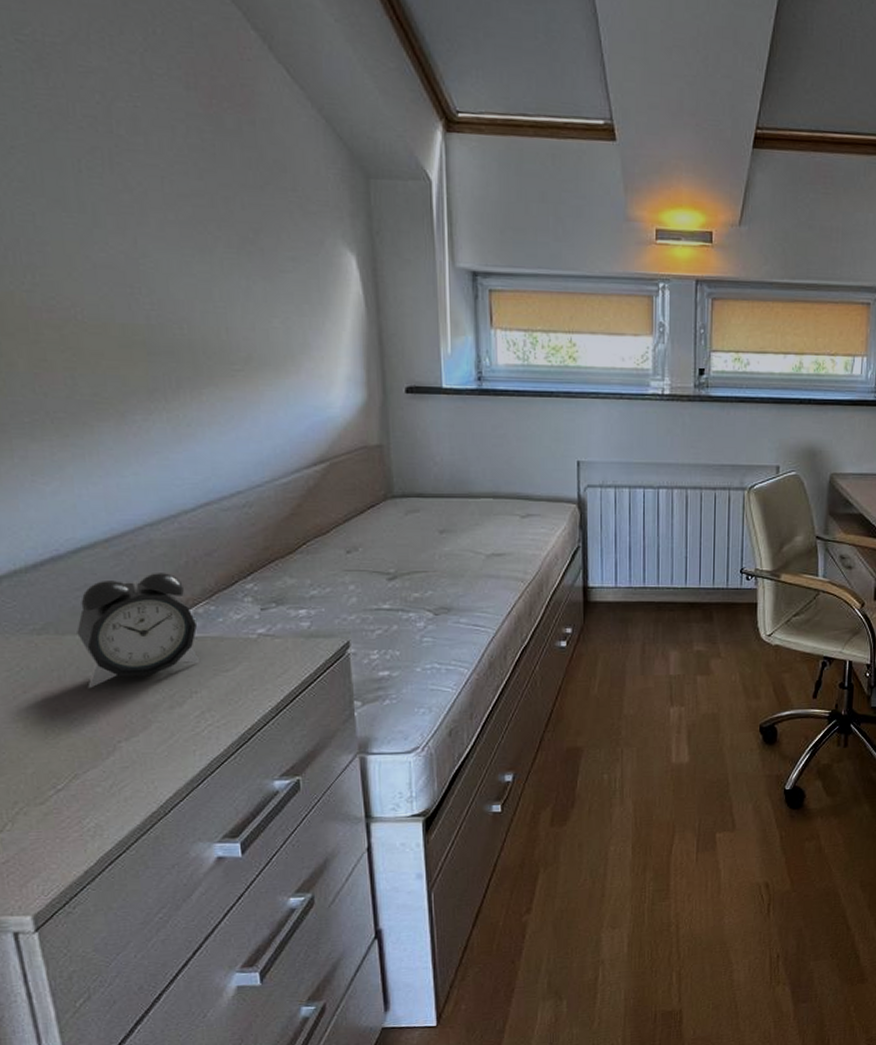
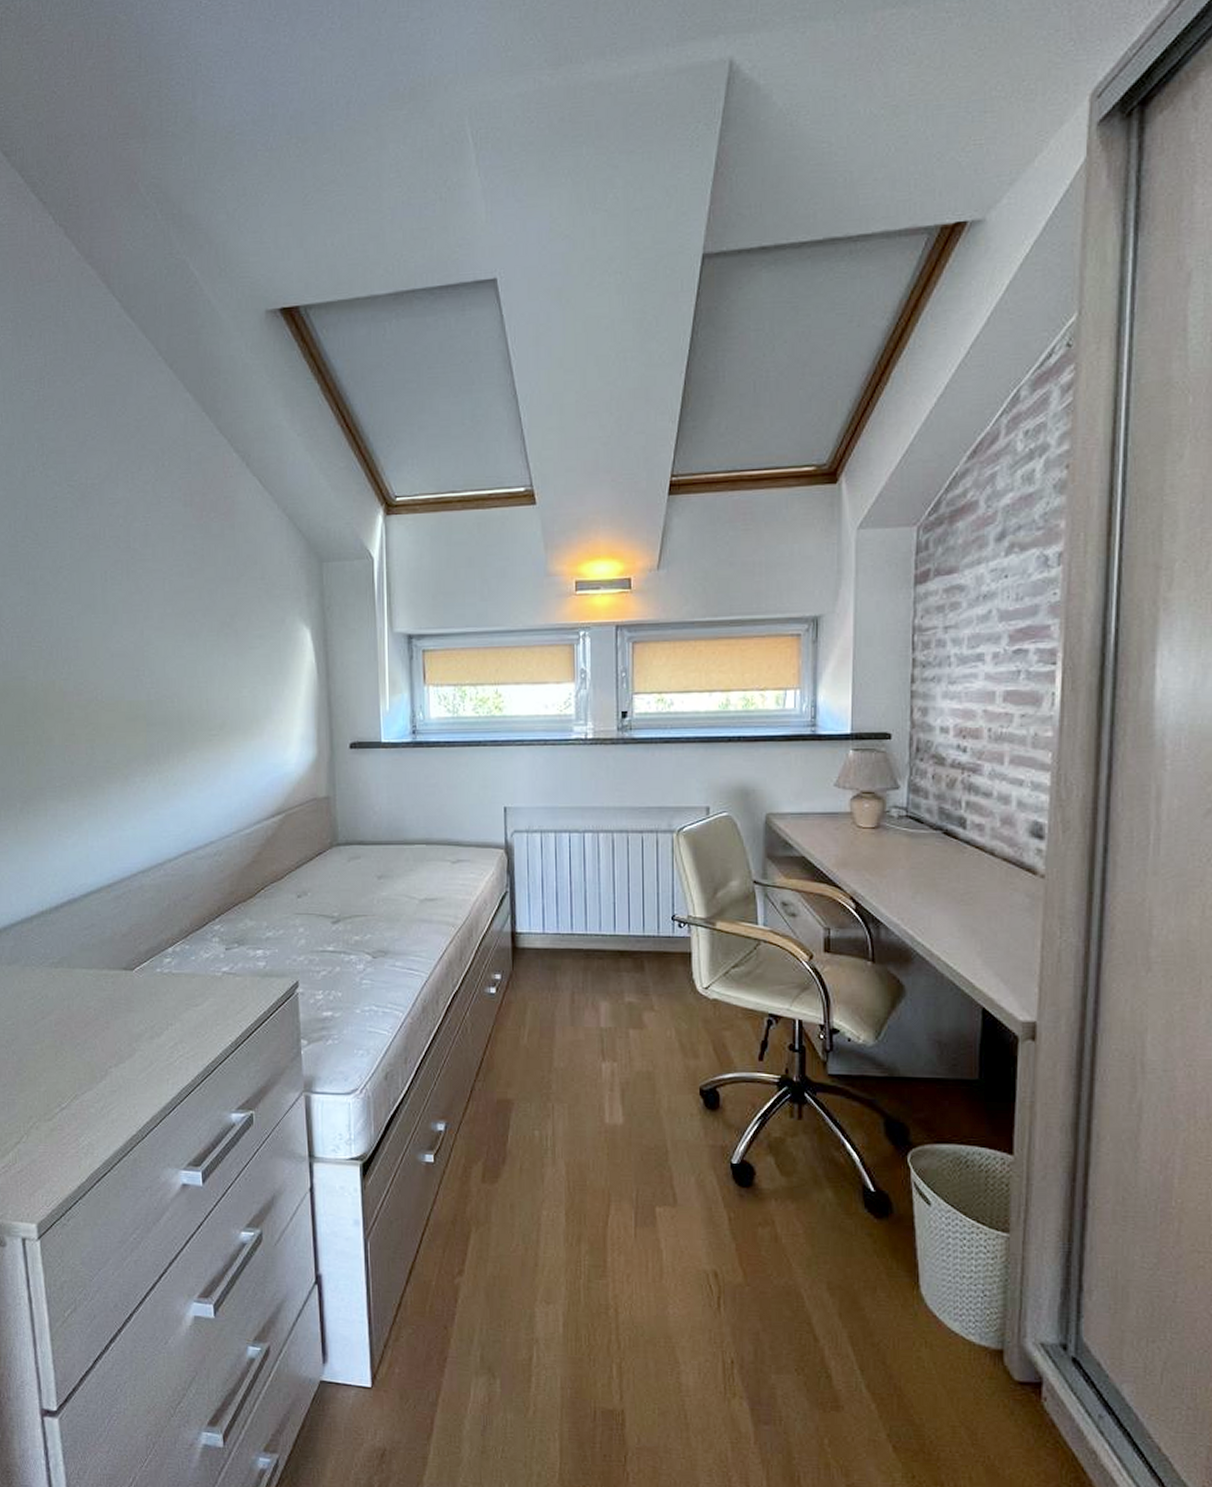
alarm clock: present [77,573,201,689] -> none [84,915,176,1017]

